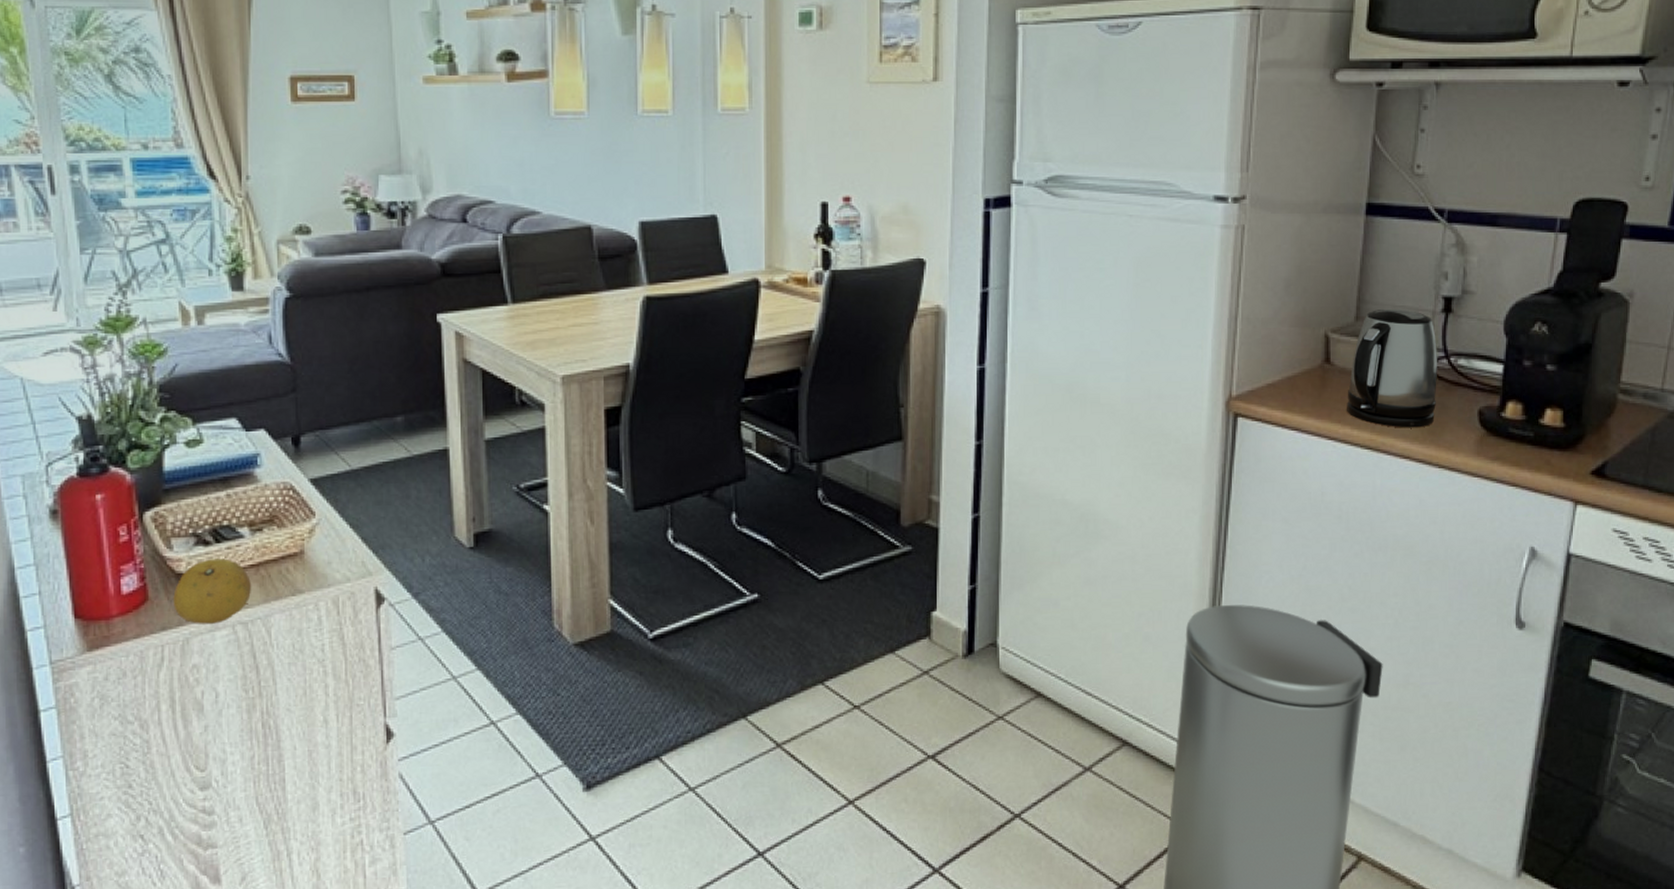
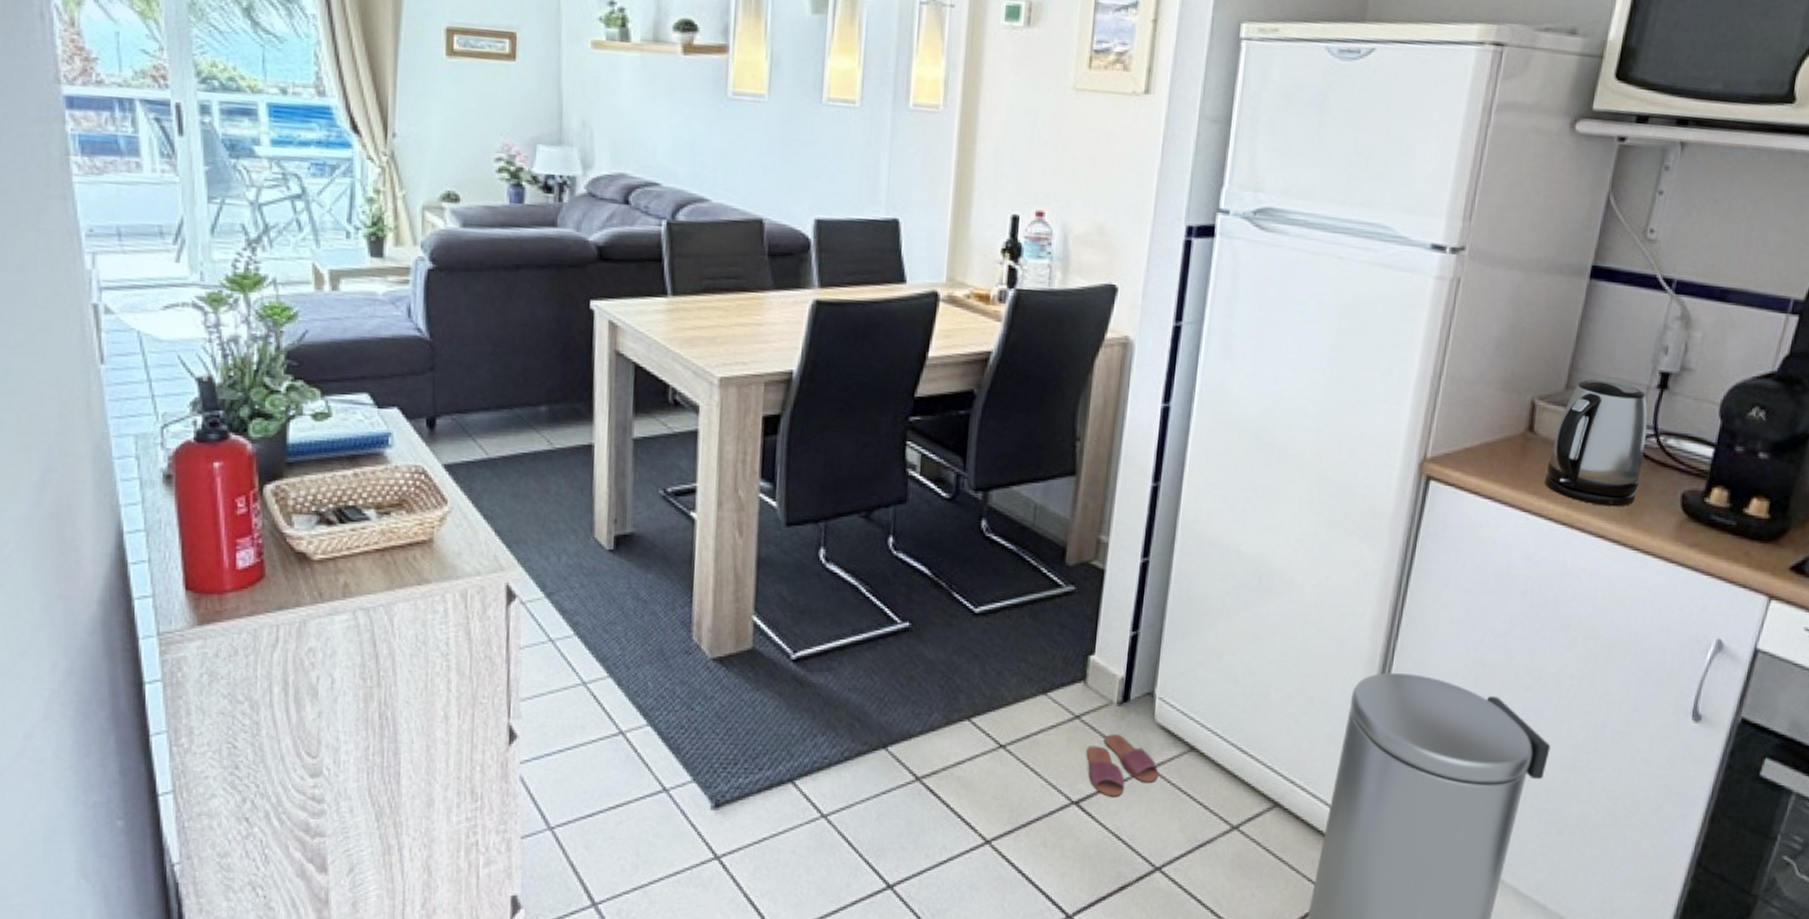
fruit: present [173,558,252,625] -> none [291,539,376,609]
slippers: none [937,686,1009,748] -> present [1086,734,1159,797]

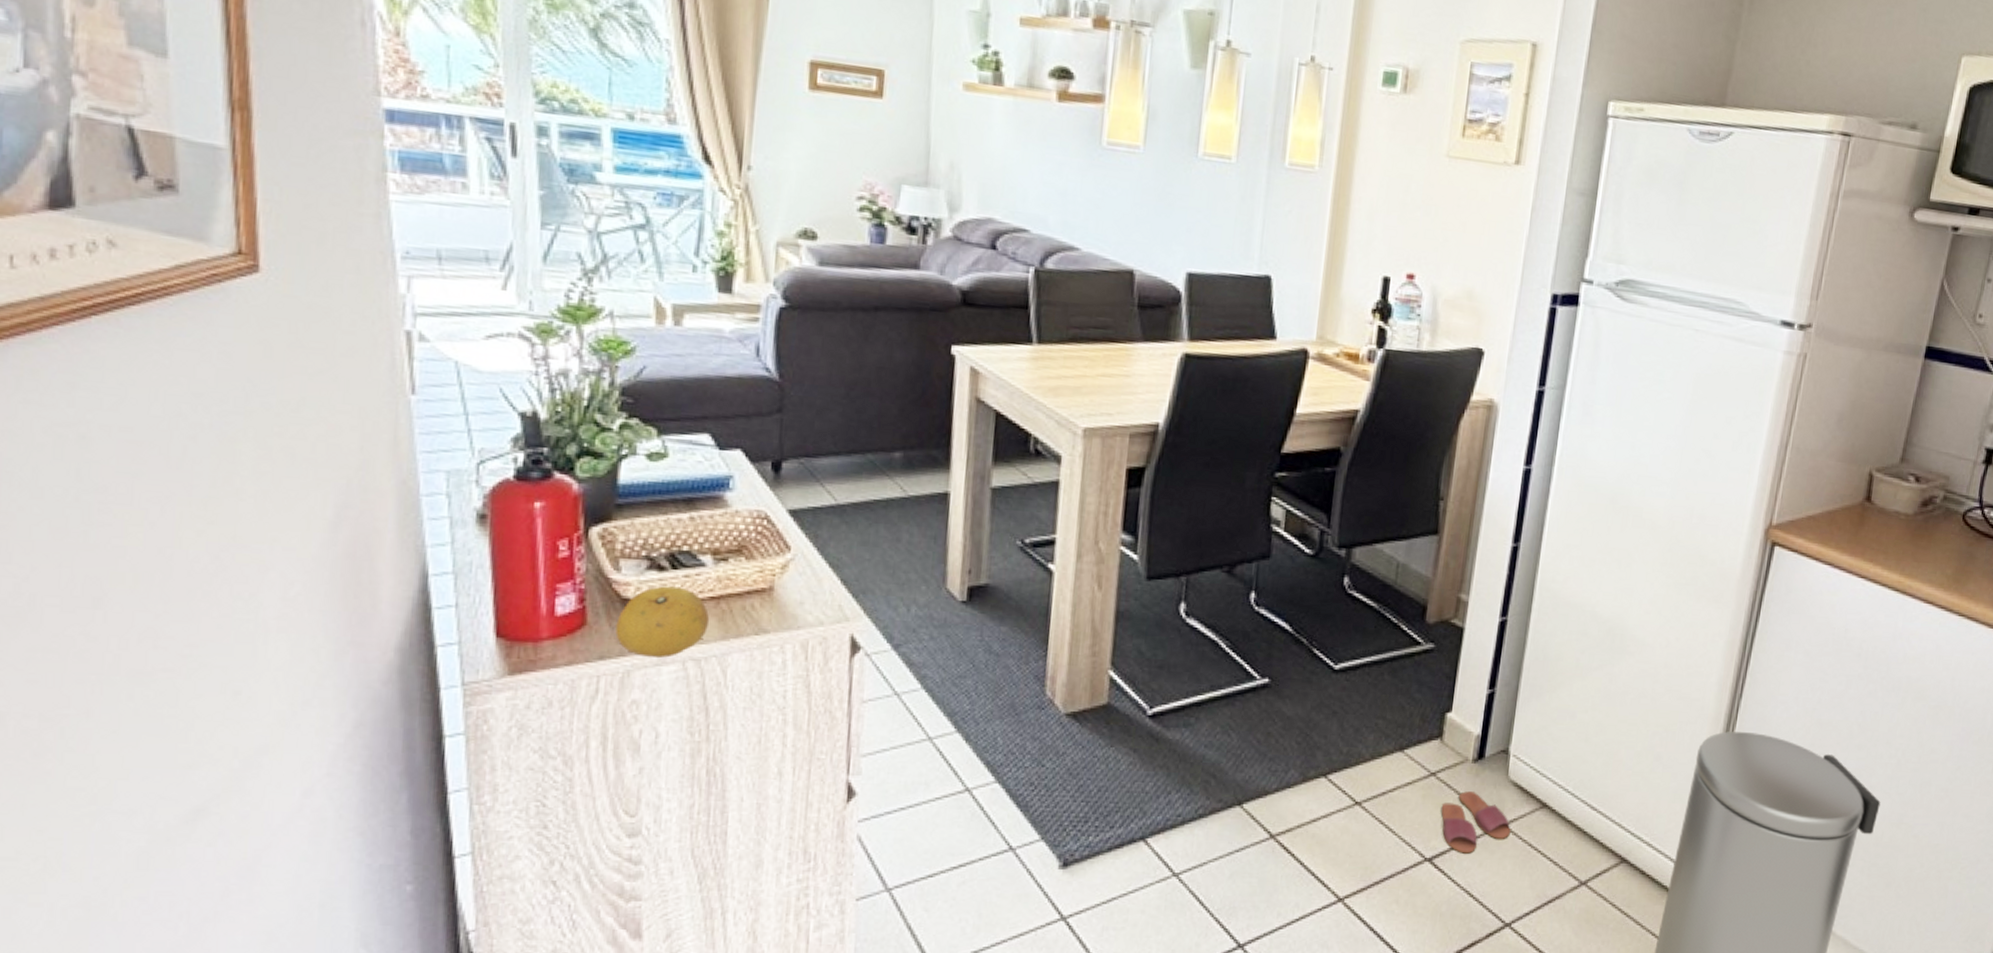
fruit: none [291,539,376,609] -> present [615,586,710,659]
kettle: present [1544,379,1648,507] -> none [1879,453,1974,575]

